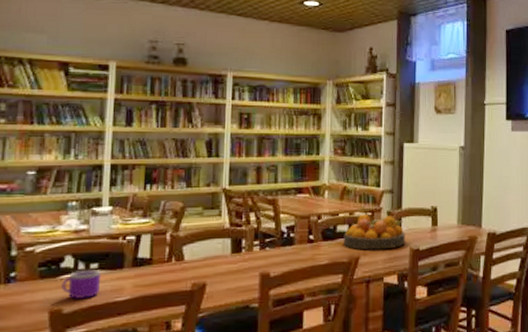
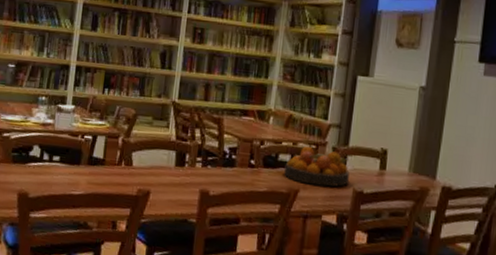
mug: present [61,270,100,300] -> none [29,160,61,188]

